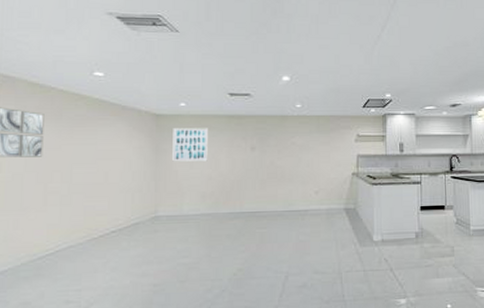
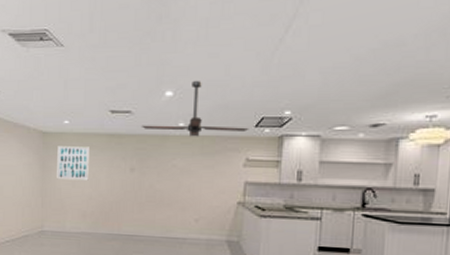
ceiling fan: none [261,67,358,117] -> present [142,80,249,137]

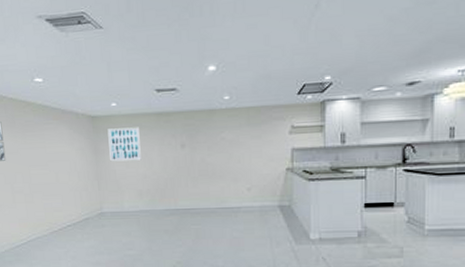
ceiling fan: present [142,80,249,137] -> none [188,52,292,109]

